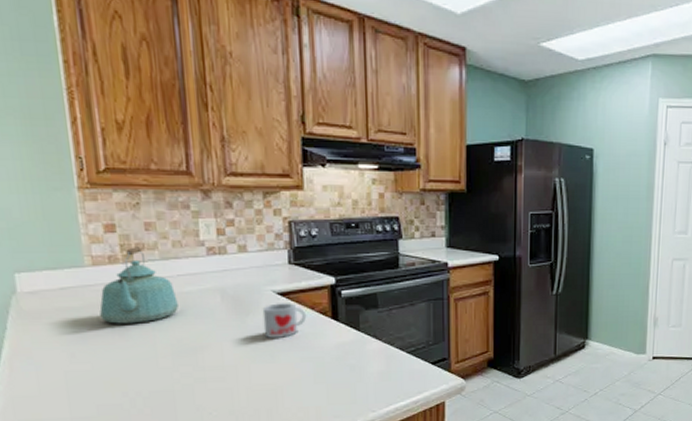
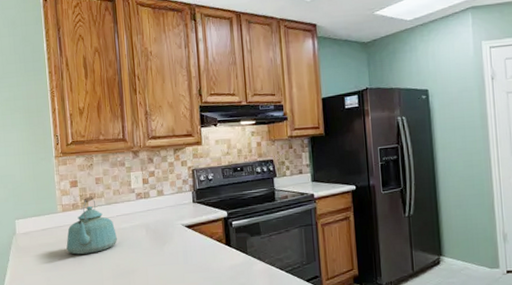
mug: present [262,303,307,338] -> none [175,233,208,262]

